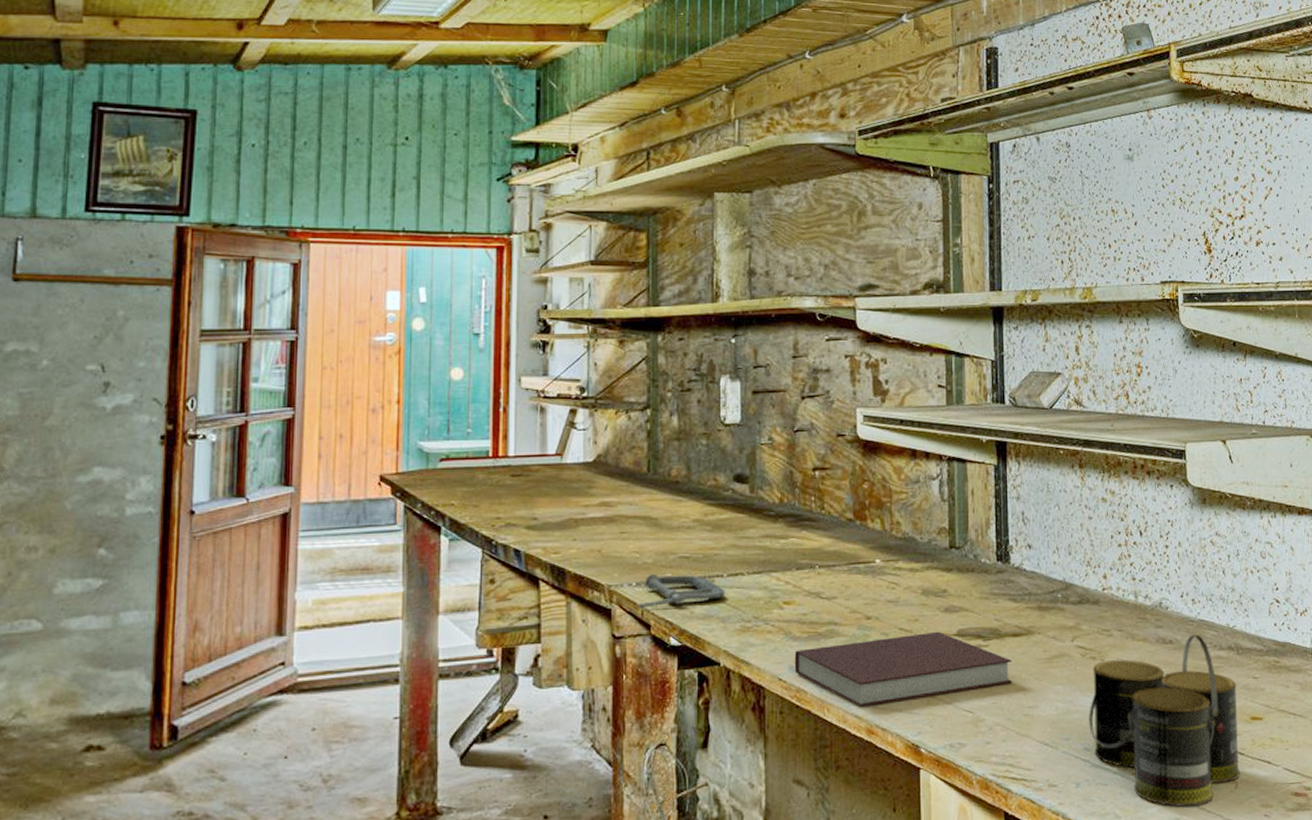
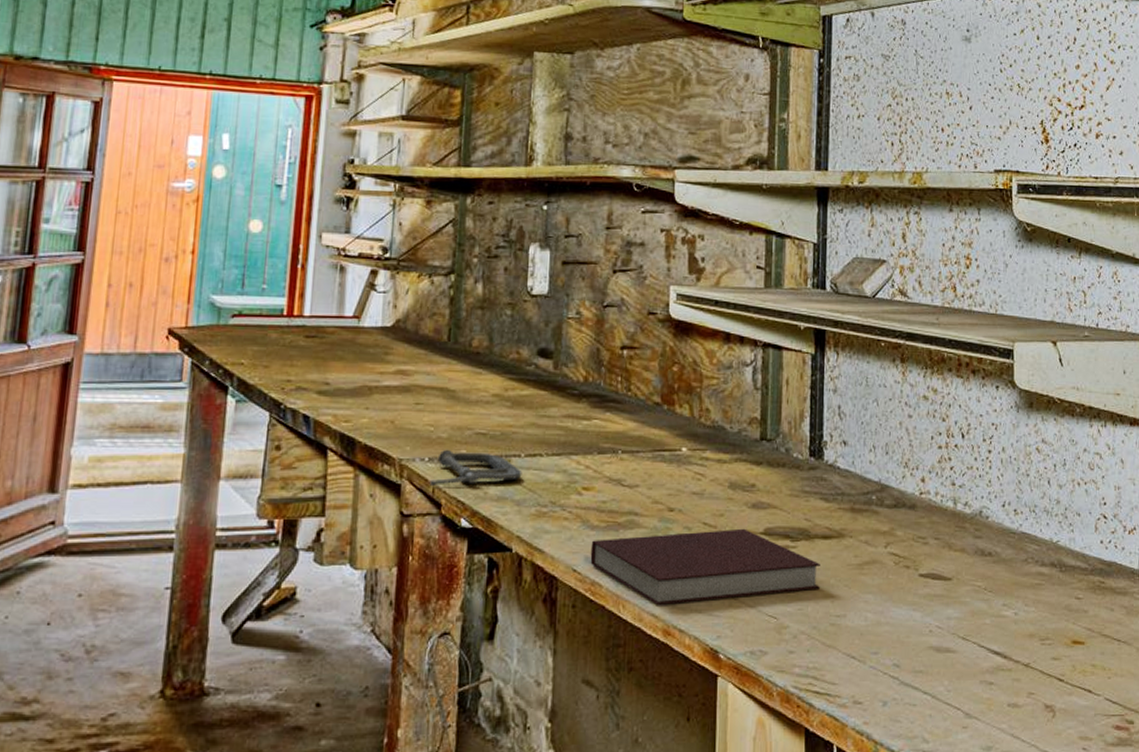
paint can: present [1089,634,1240,808] -> none [899,547,1058,735]

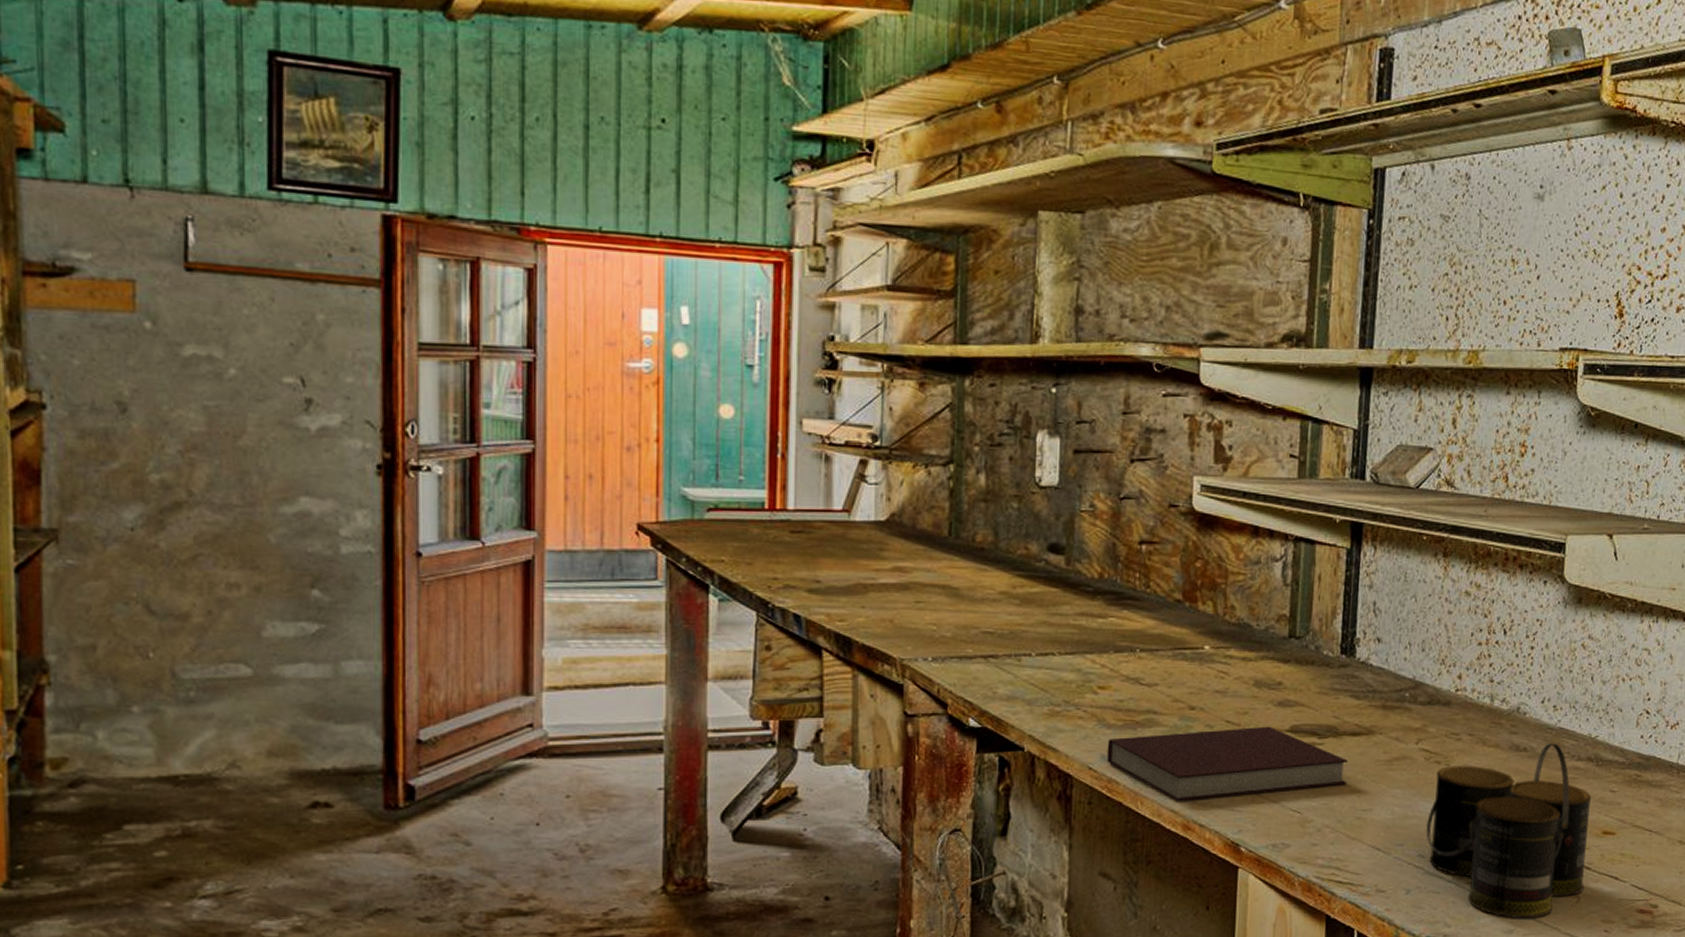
c clamp: present [430,449,522,487] -> none [934,648,1033,687]
paint can: none [899,547,1058,735] -> present [1426,743,1592,919]

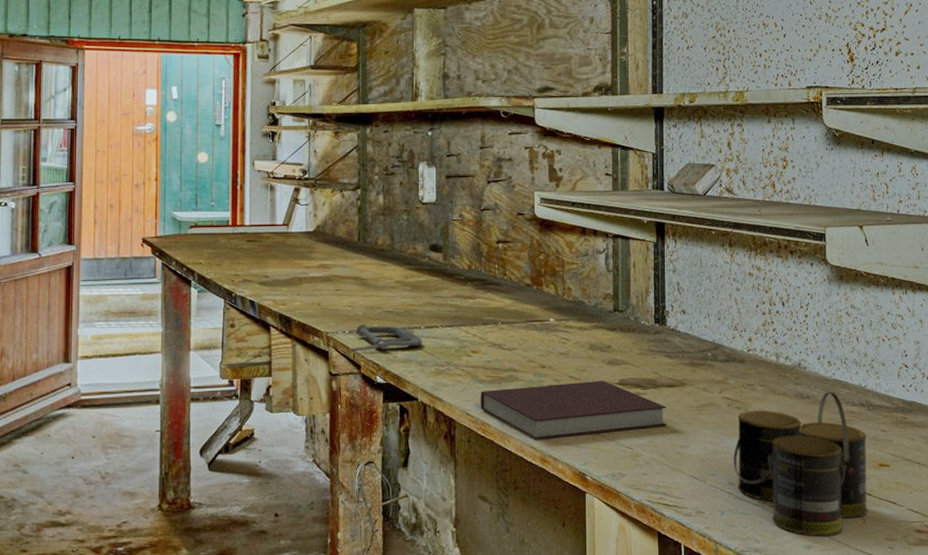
c clamp: none [934,648,1033,687] -> present [351,324,423,353]

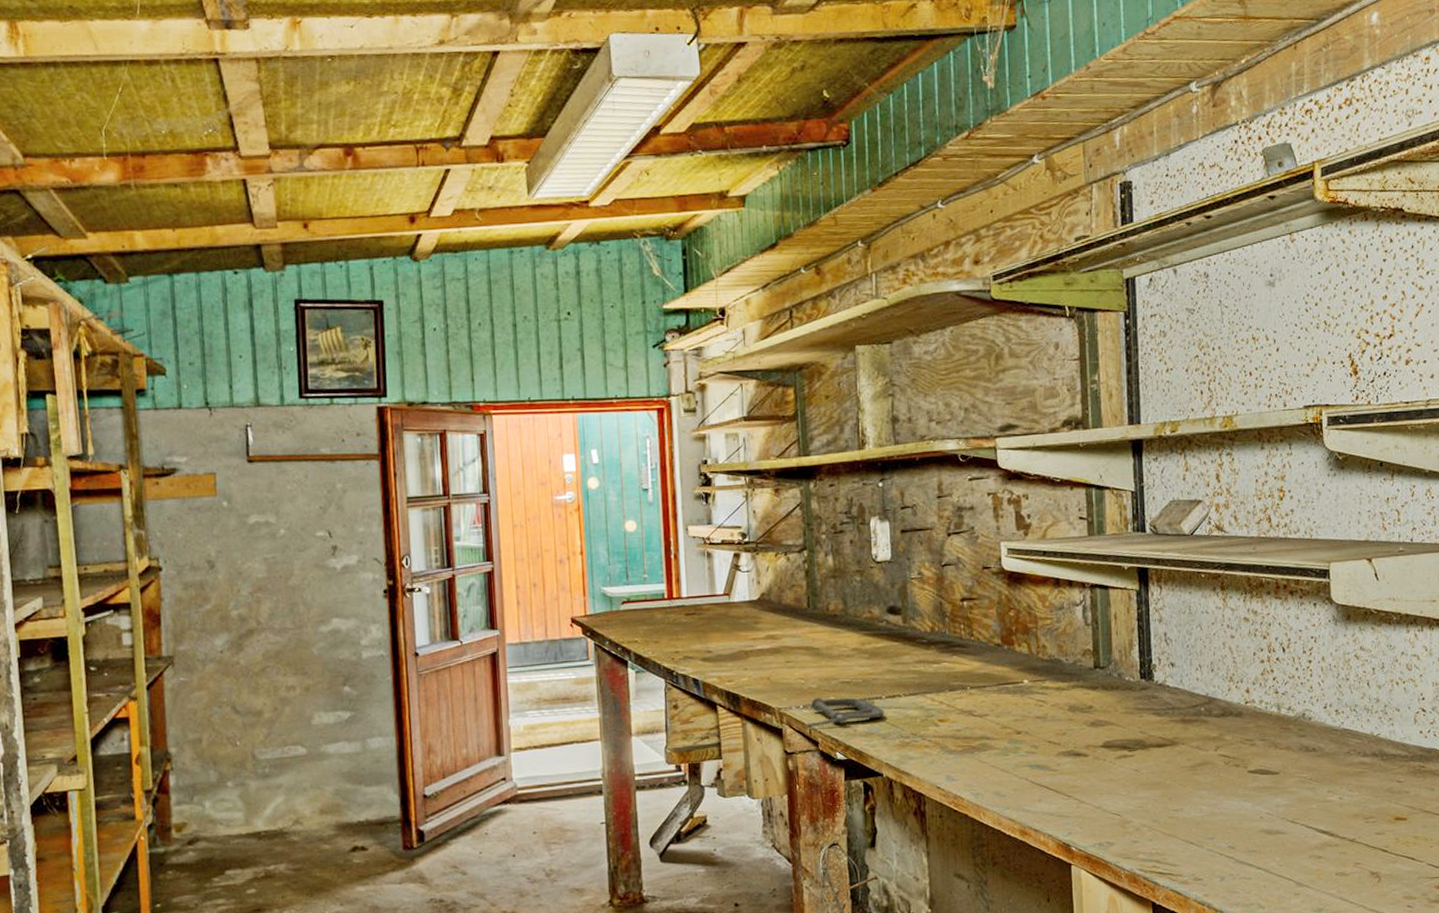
notebook: present [480,380,666,439] -> none [950,743,1157,811]
paint can: present [733,391,867,537] -> none [1232,742,1383,899]

